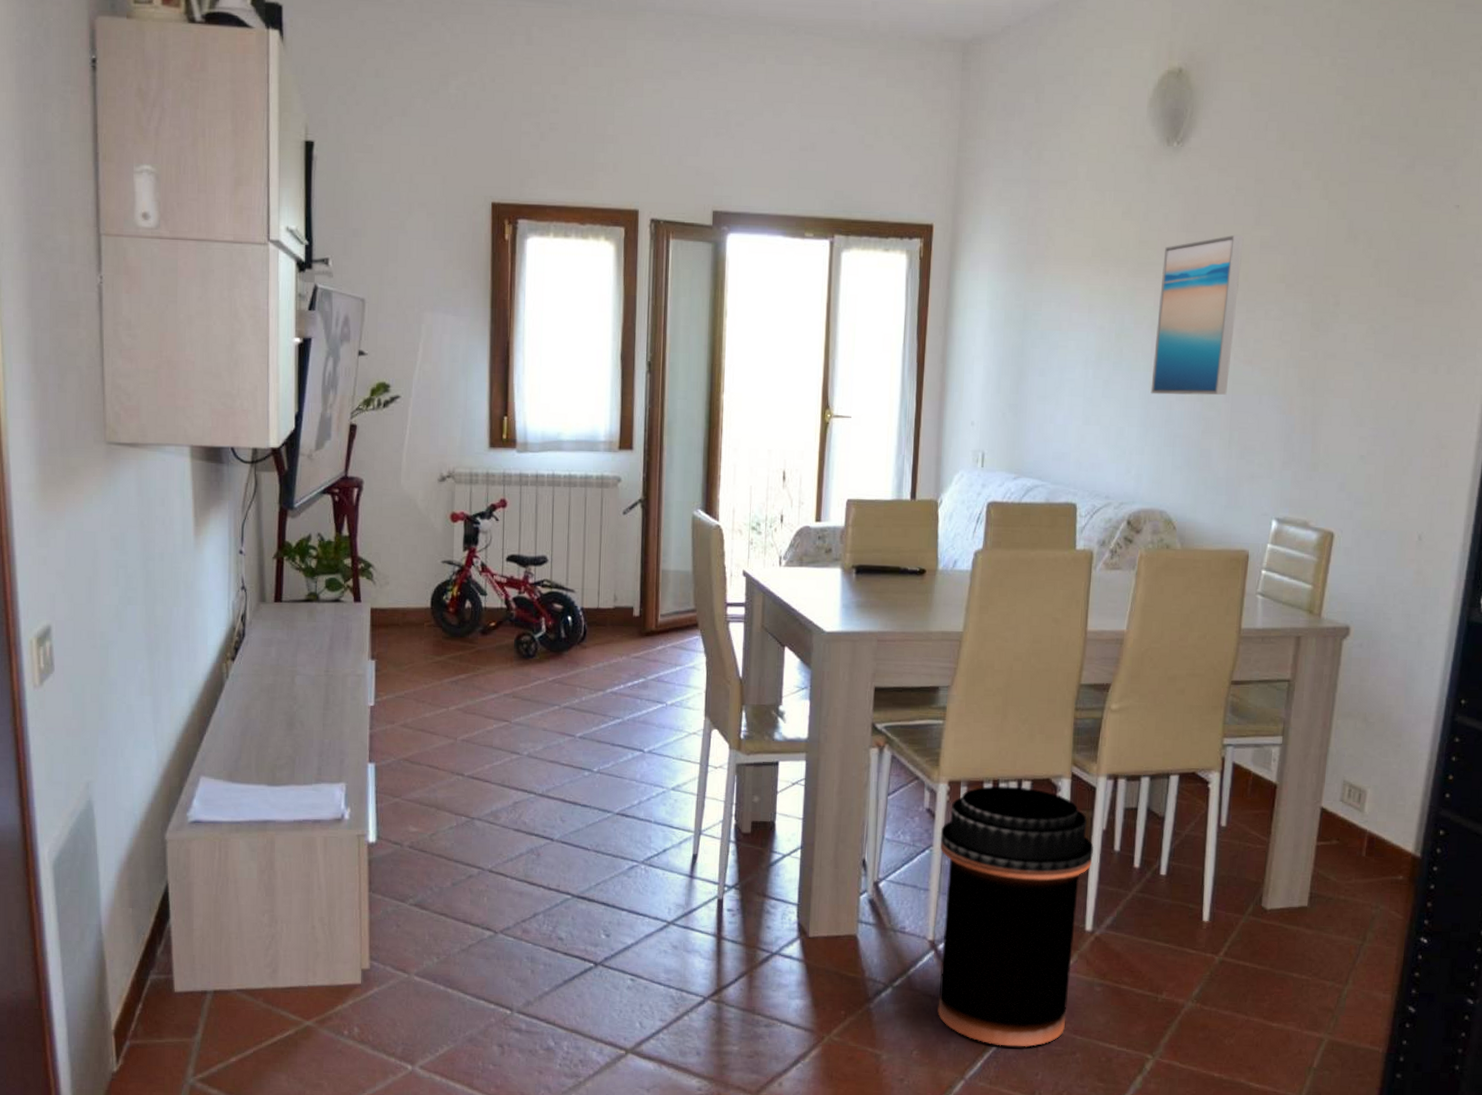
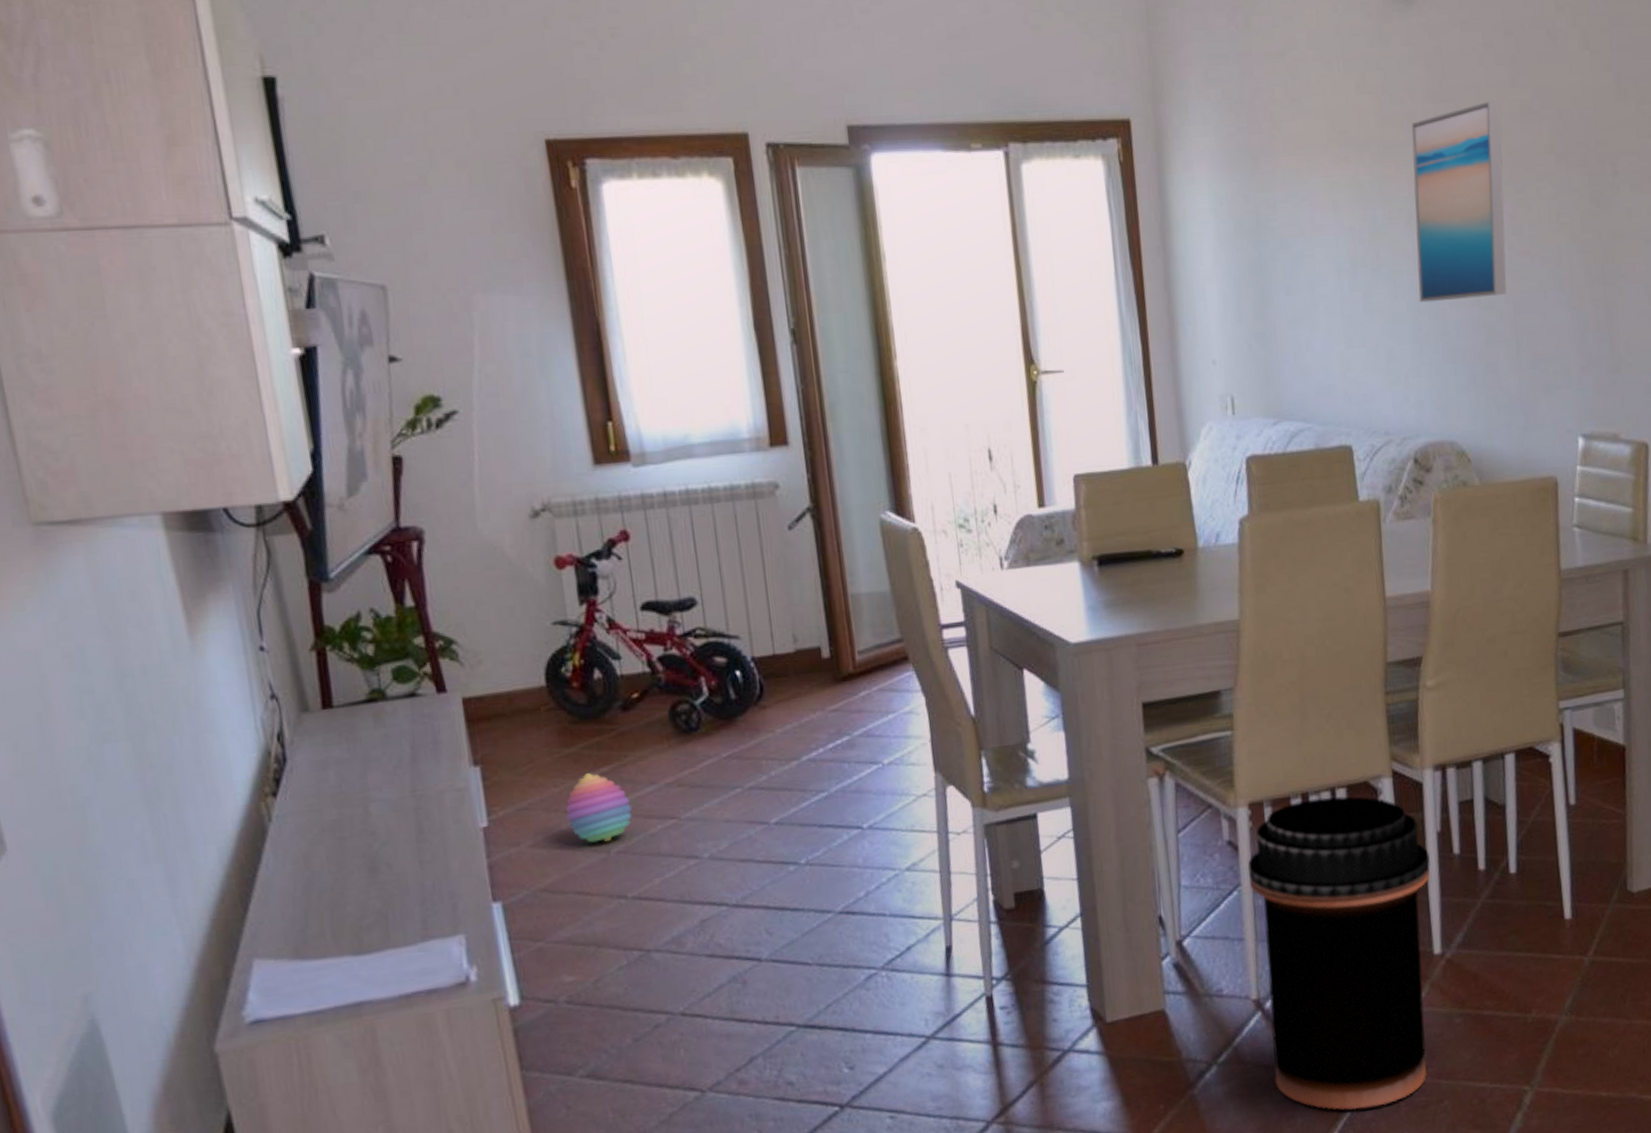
stacking toy: none [430,677,477,731] -> present [565,773,633,843]

